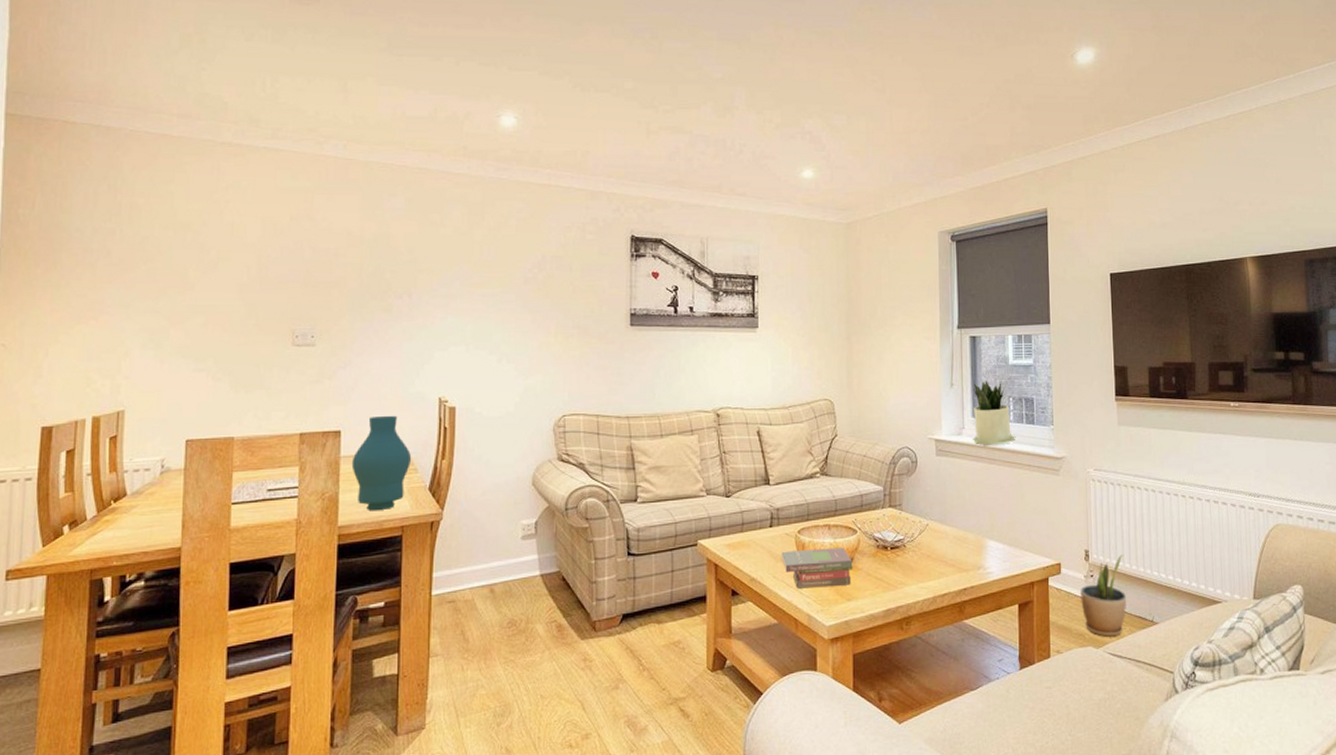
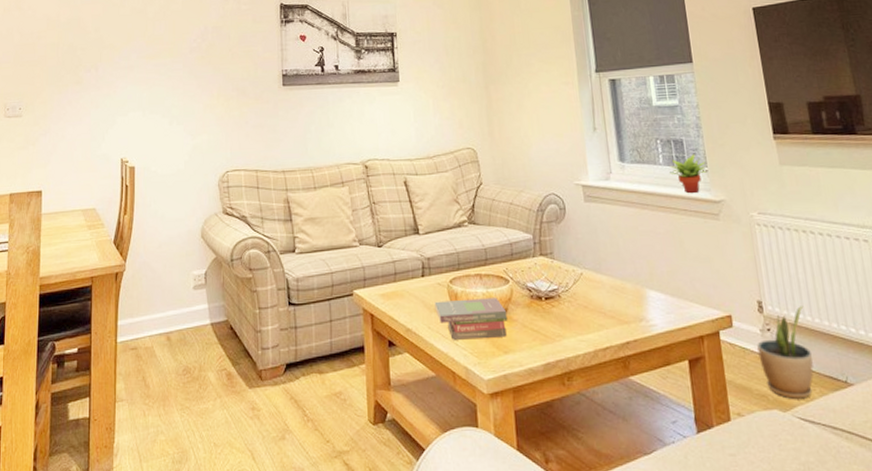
vase: present [351,415,411,510] -> none [50,175,98,262]
planter: present [972,380,1015,446] -> none [618,123,667,191]
succulent plant: none [1018,411,1053,450] -> present [669,153,707,194]

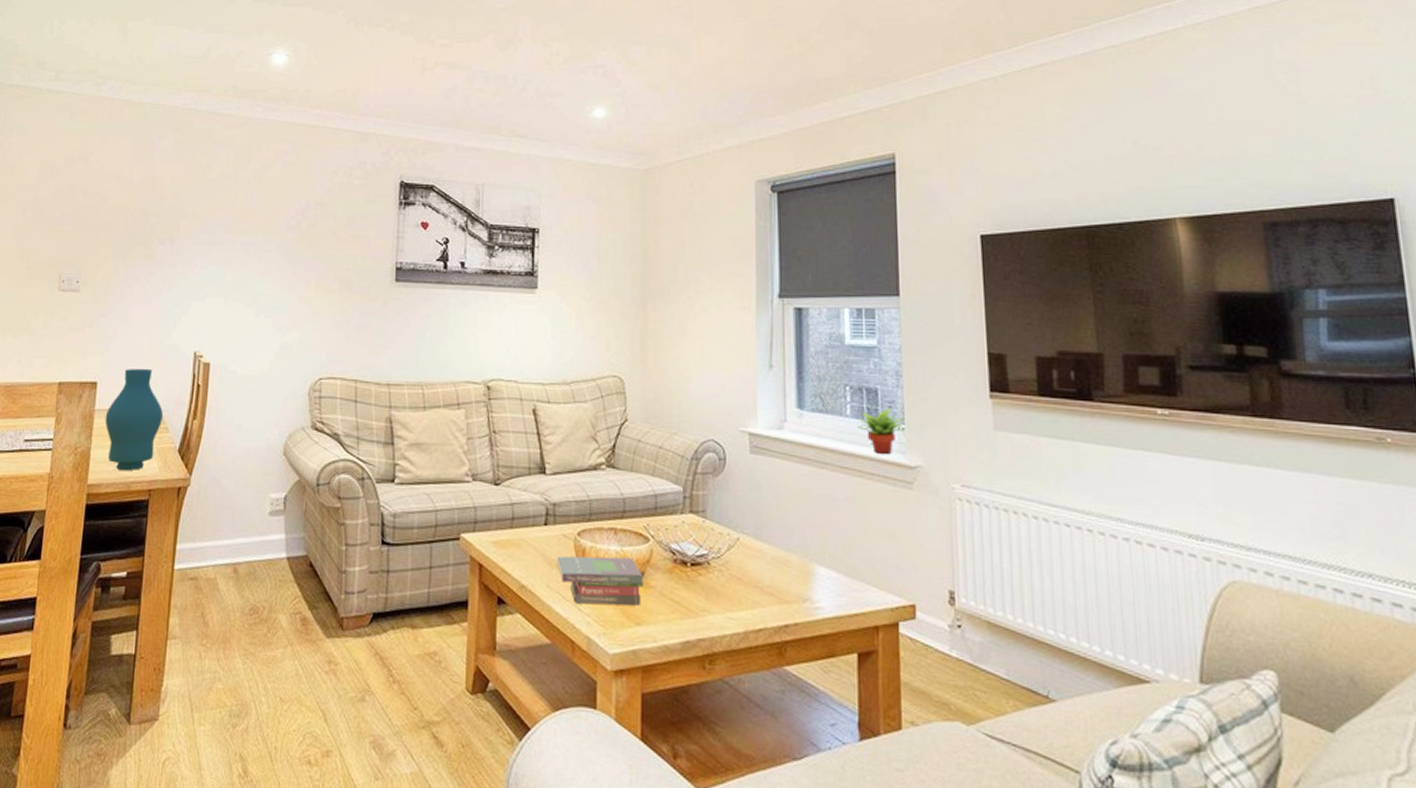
vase: none [50,175,98,262] -> present [105,368,163,470]
potted plant: present [757,306,814,399] -> none [943,601,1009,712]

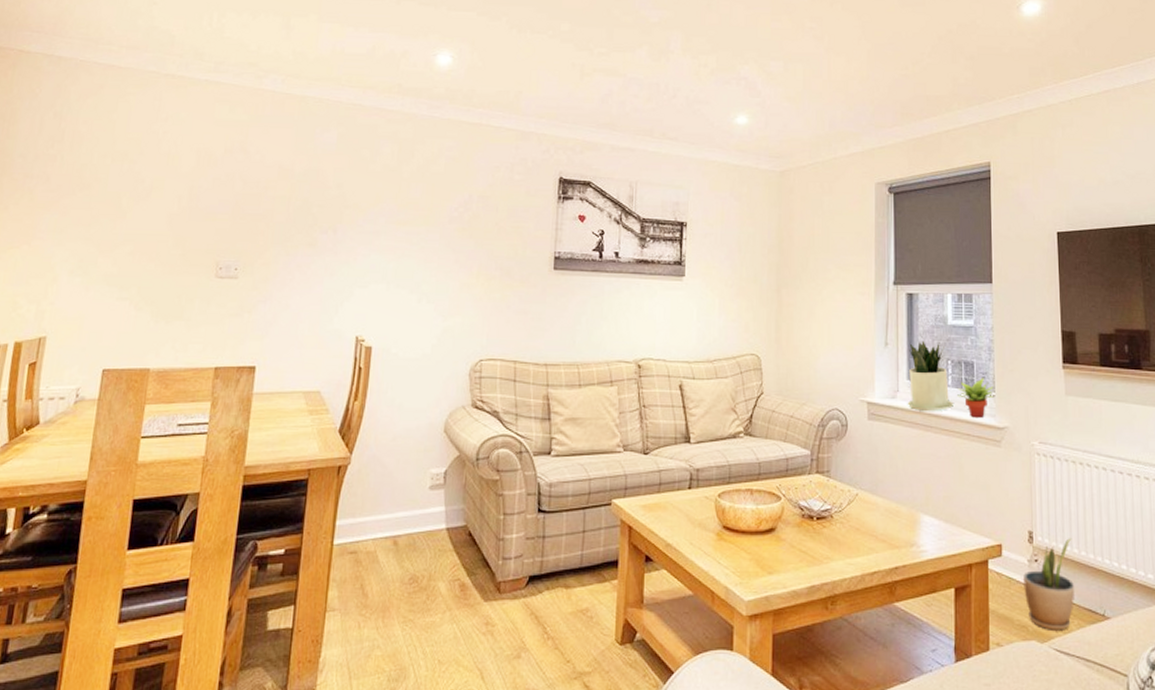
vase: present [105,368,163,470] -> none [263,352,323,451]
books: present [557,556,644,606] -> none [699,515,776,558]
planter: none [796,363,853,446] -> present [907,341,953,412]
potted plant: none [943,601,1009,712] -> present [1023,538,1074,630]

